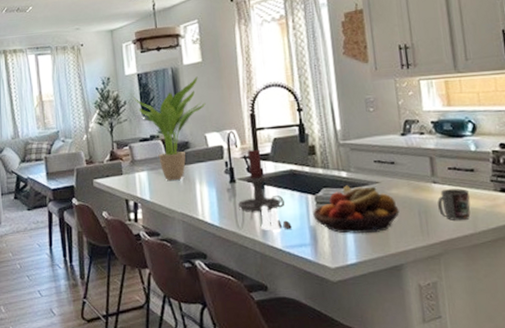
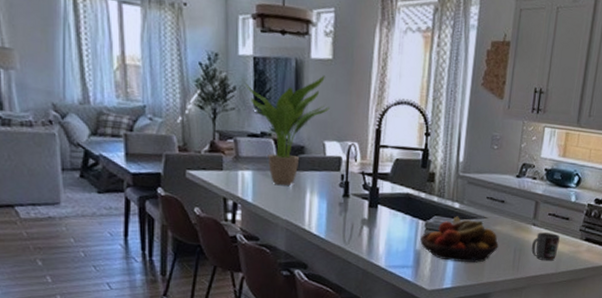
candle holder: present [238,149,285,212] -> none [348,166,395,230]
salt and pepper shaker set: present [260,205,292,231] -> none [367,224,398,250]

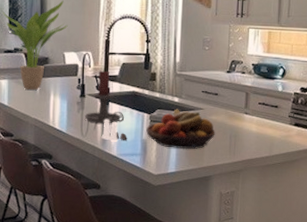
candle holder: none [348,166,395,230] -> present [85,70,124,124]
salt and pepper shaker set: none [367,224,398,250] -> present [101,119,127,141]
mug: present [531,232,560,261] -> none [246,120,271,145]

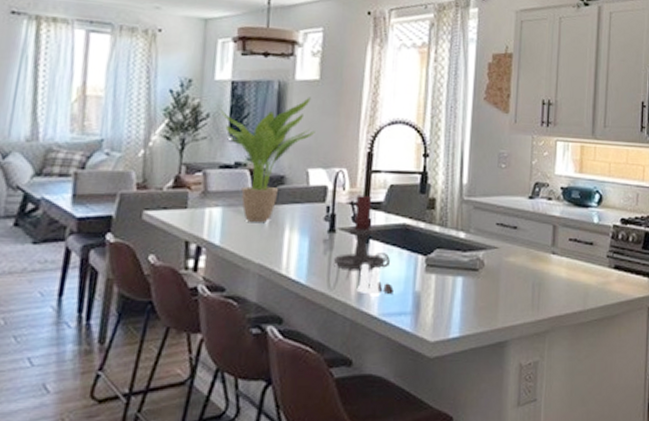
fruit bowl: present [146,109,215,150] -> none [420,248,513,305]

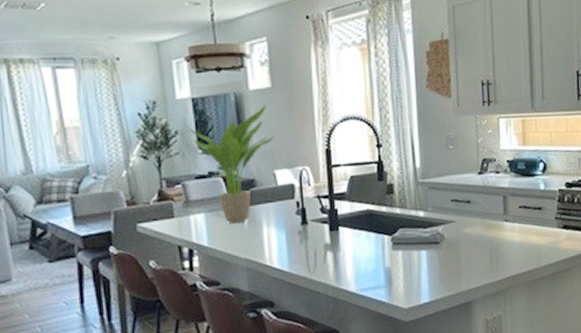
candle holder: present [334,194,390,270] -> none [310,188,360,255]
salt and pepper shaker set: present [356,263,394,295] -> none [334,247,367,274]

